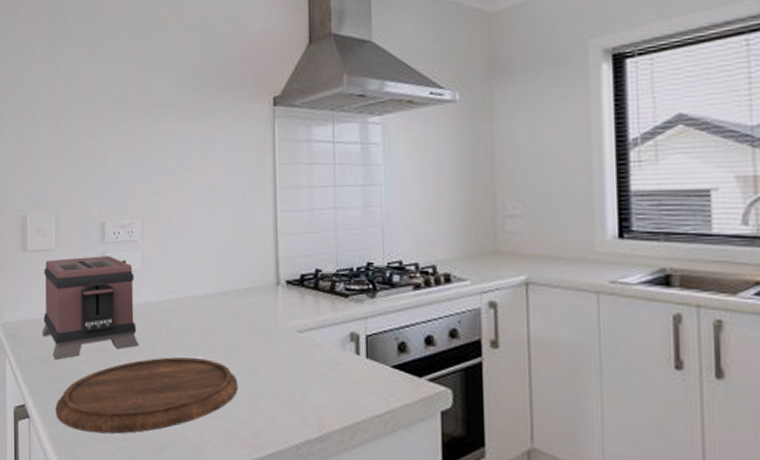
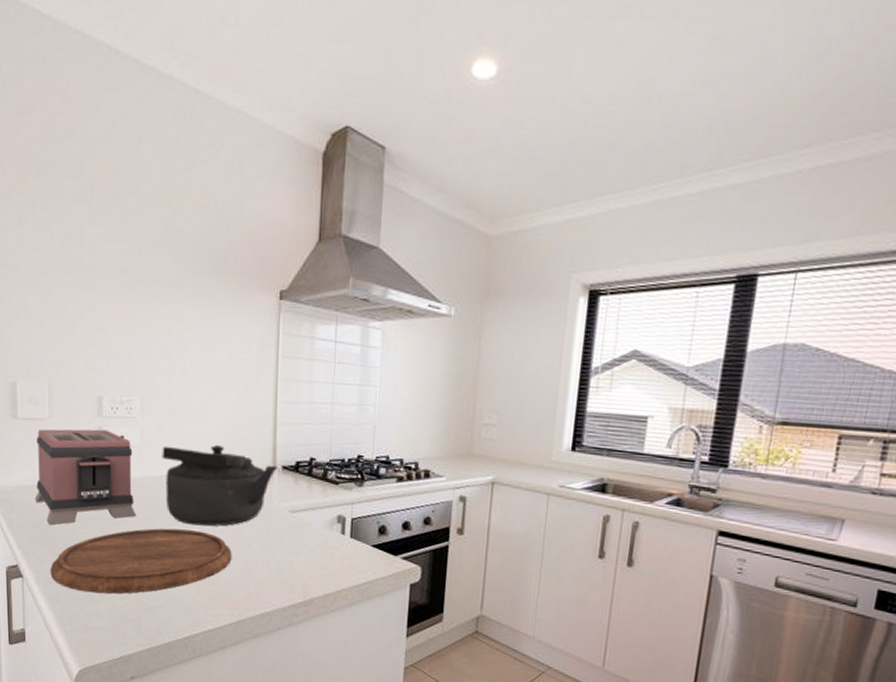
kettle: none [163,262,282,353] -> present [162,444,278,527]

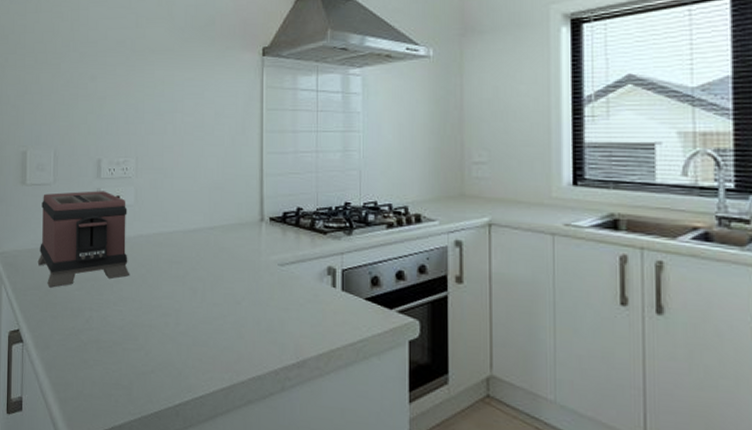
cutting board: present [50,528,232,594] -> none [48,287,222,358]
kettle: present [162,444,278,527] -> none [154,199,265,284]

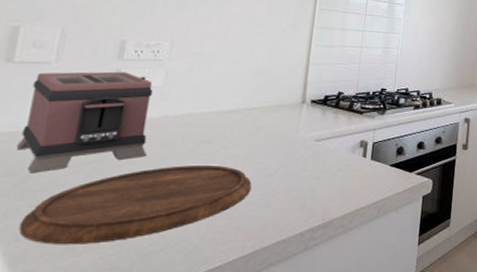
cutting board: none [48,287,222,358] -> present [19,165,252,245]

